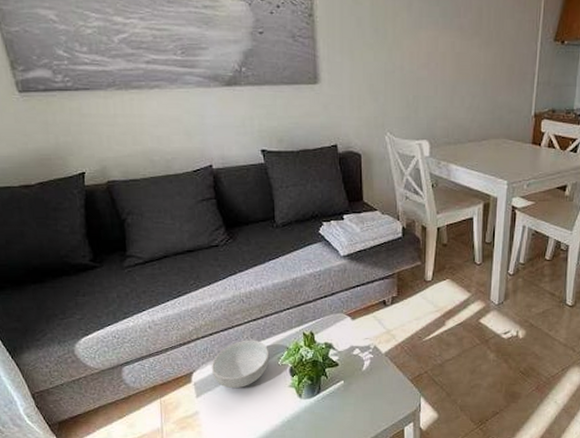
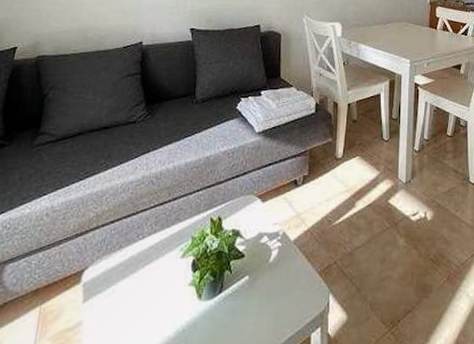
cereal bowl: present [211,340,270,389] -> none [105,227,173,290]

